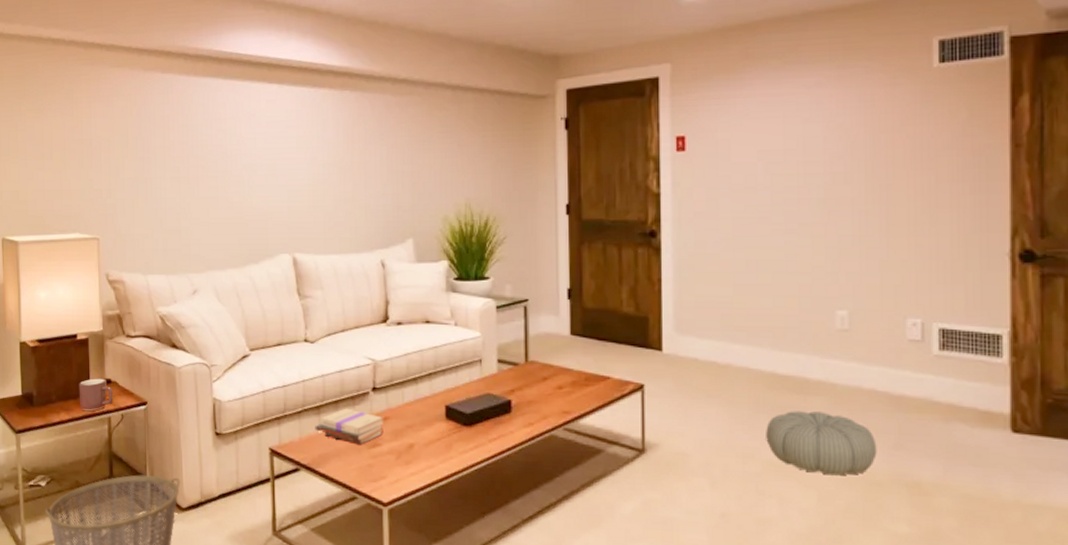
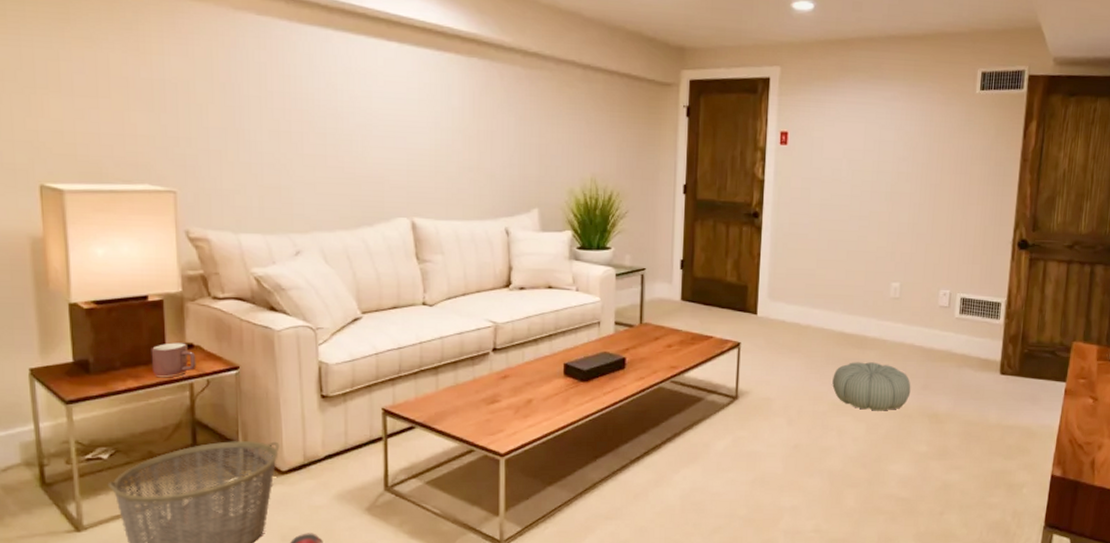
books: present [315,408,383,445] -> none [432,368,503,402]

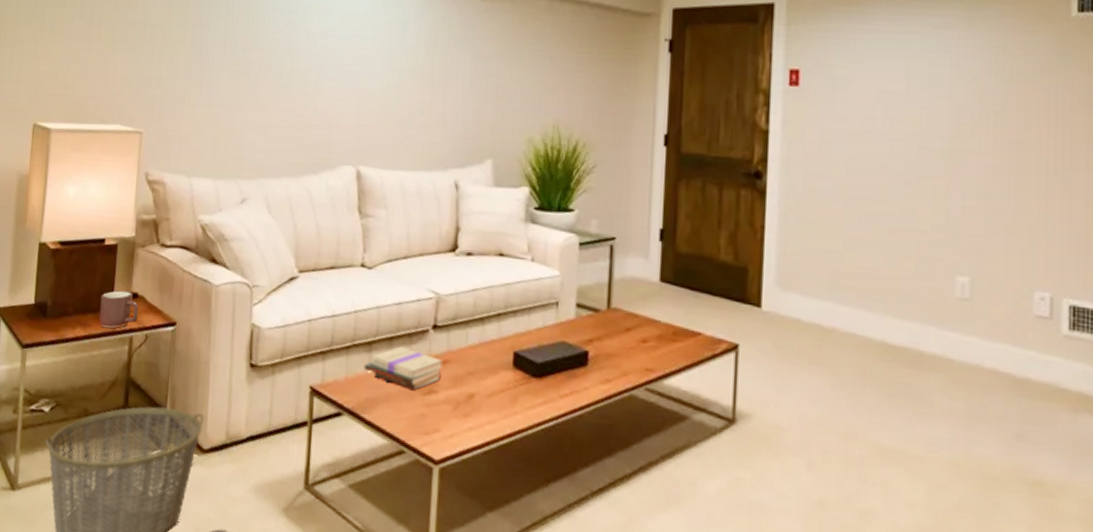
books: none [432,368,503,402] -> present [364,346,442,391]
pouf: present [832,362,911,411] -> none [872,387,996,467]

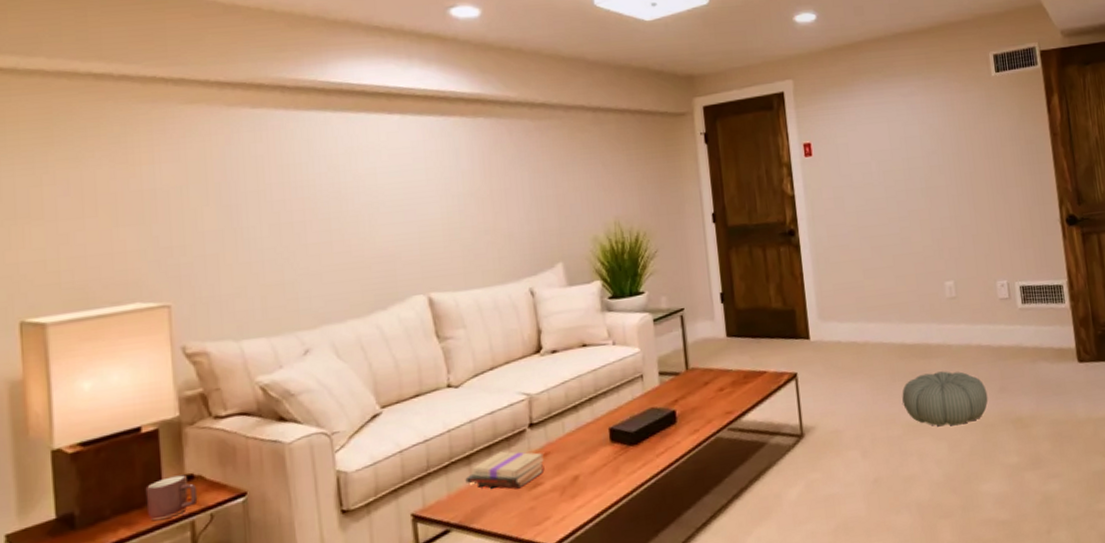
pouf: none [872,387,996,467] -> present [902,371,988,427]

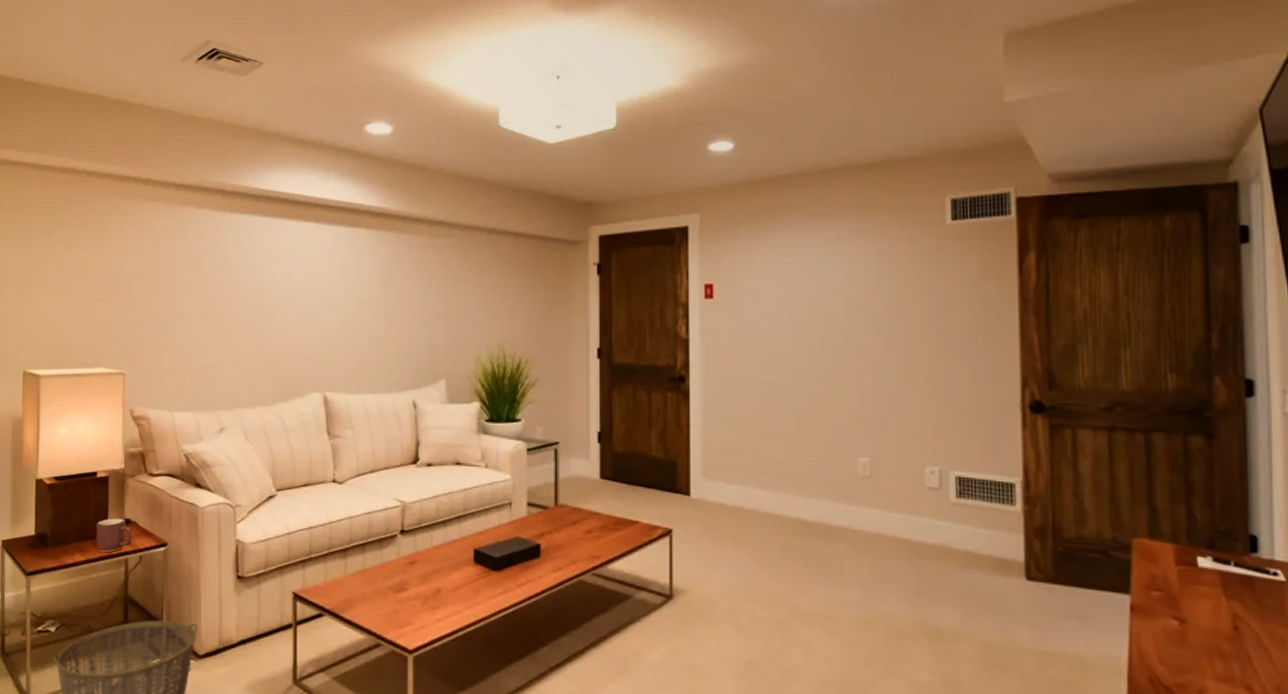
books: present [465,451,544,490] -> none [340,551,411,590]
pouf: present [902,371,988,427] -> none [791,557,899,623]

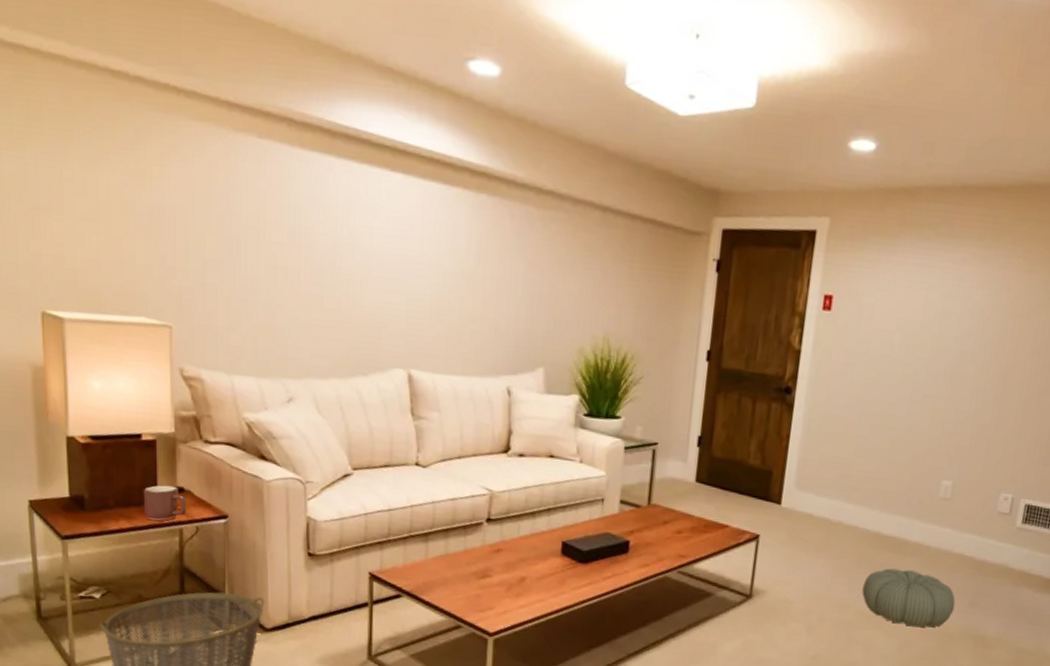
pouf: none [791,557,899,623] -> present [862,568,956,628]

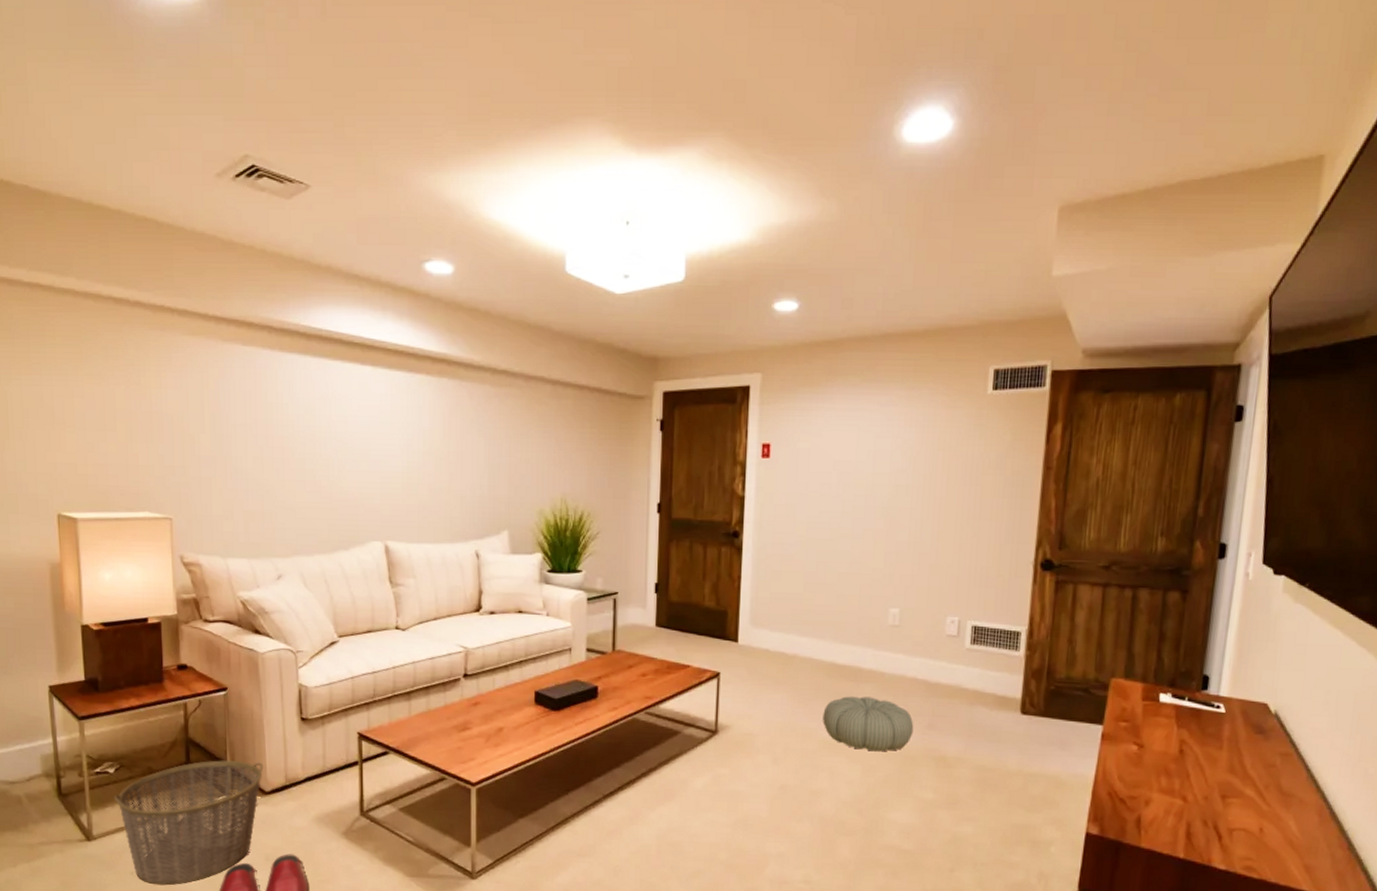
mug: present [143,485,186,522] -> none [150,663,190,697]

